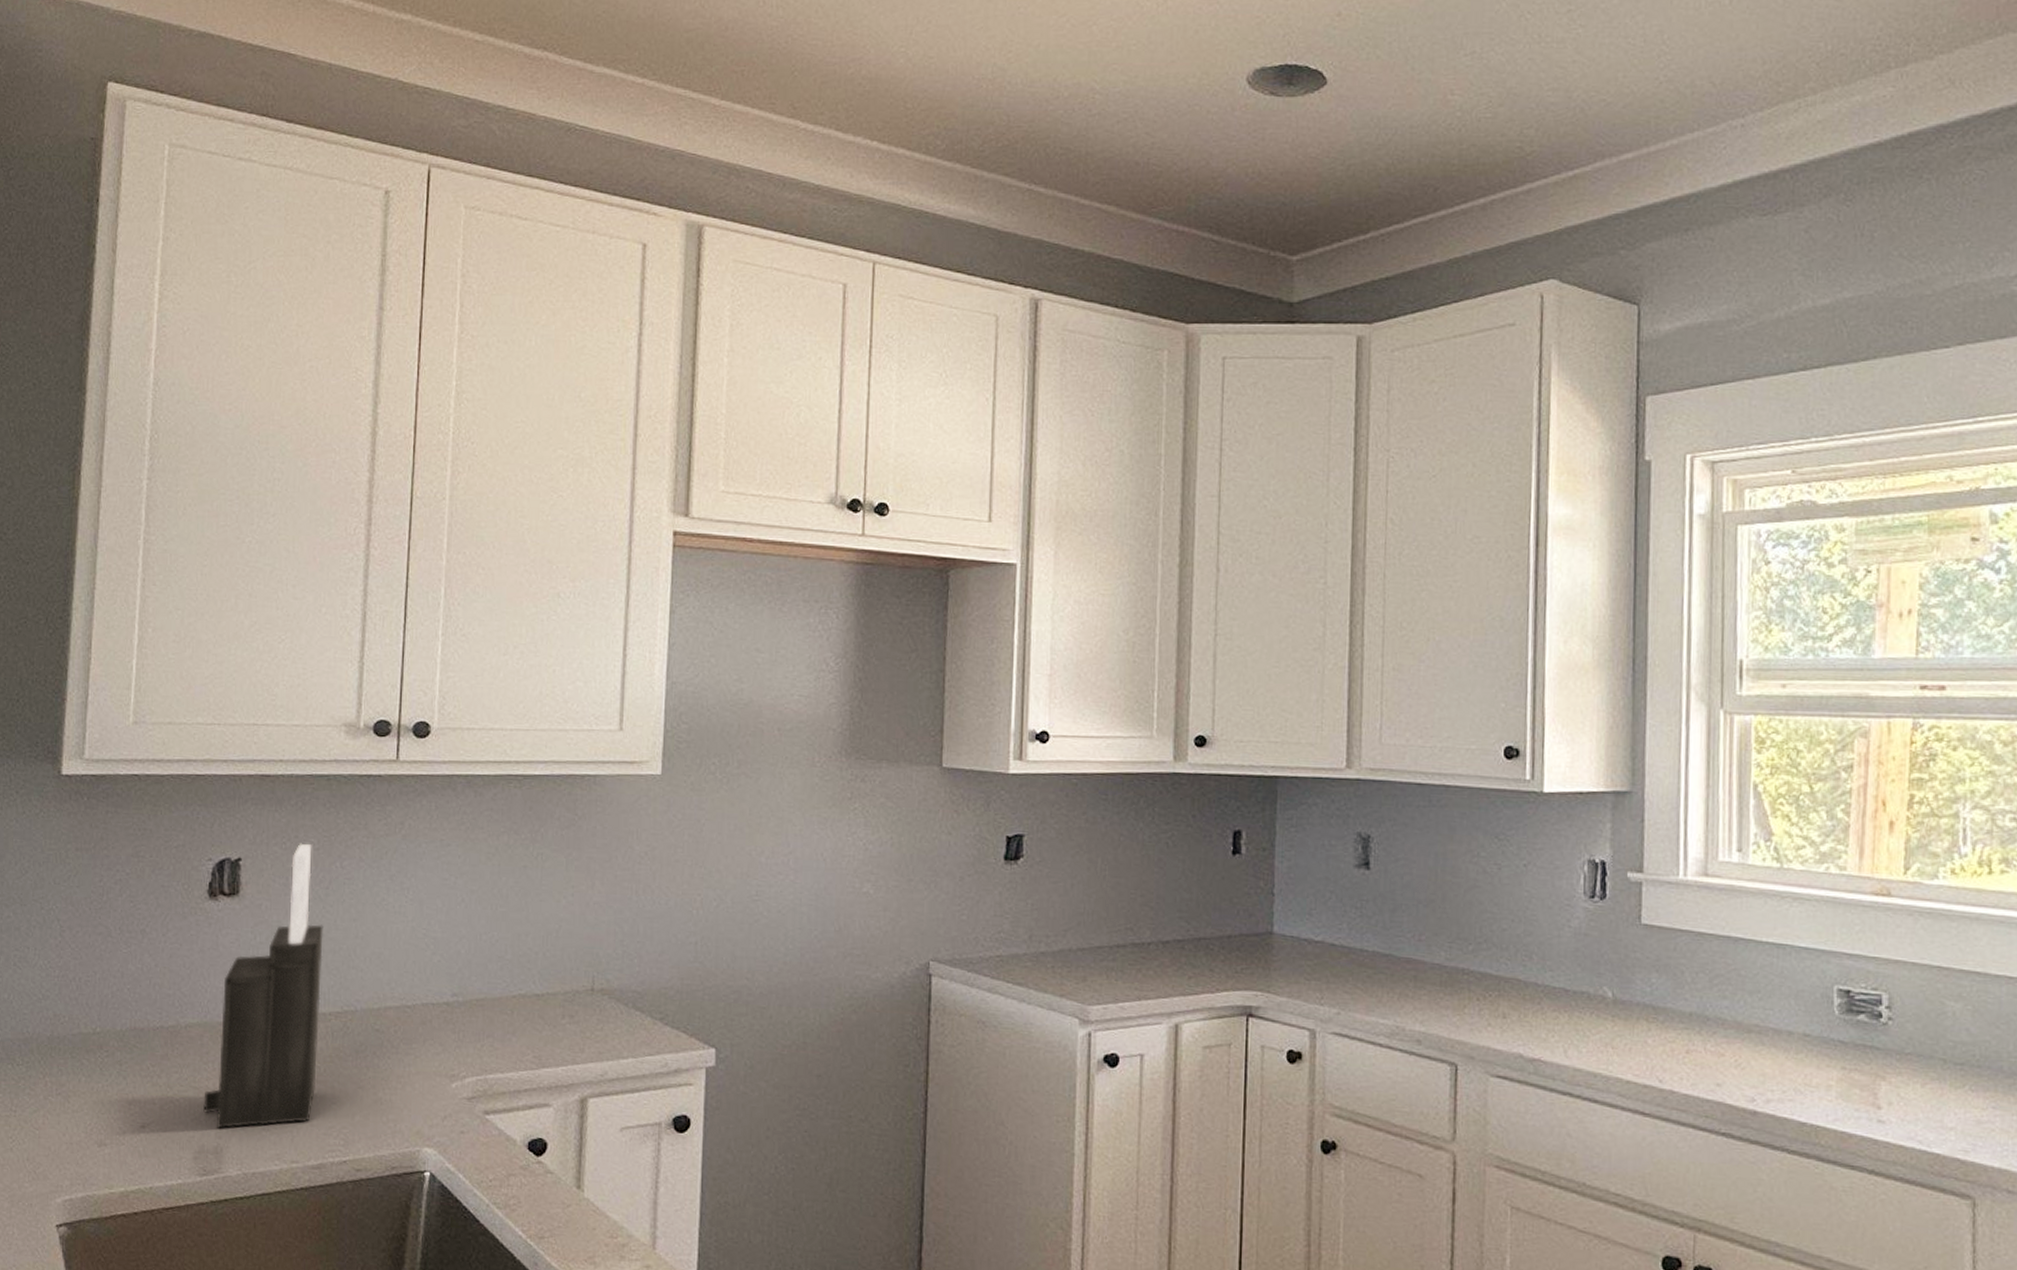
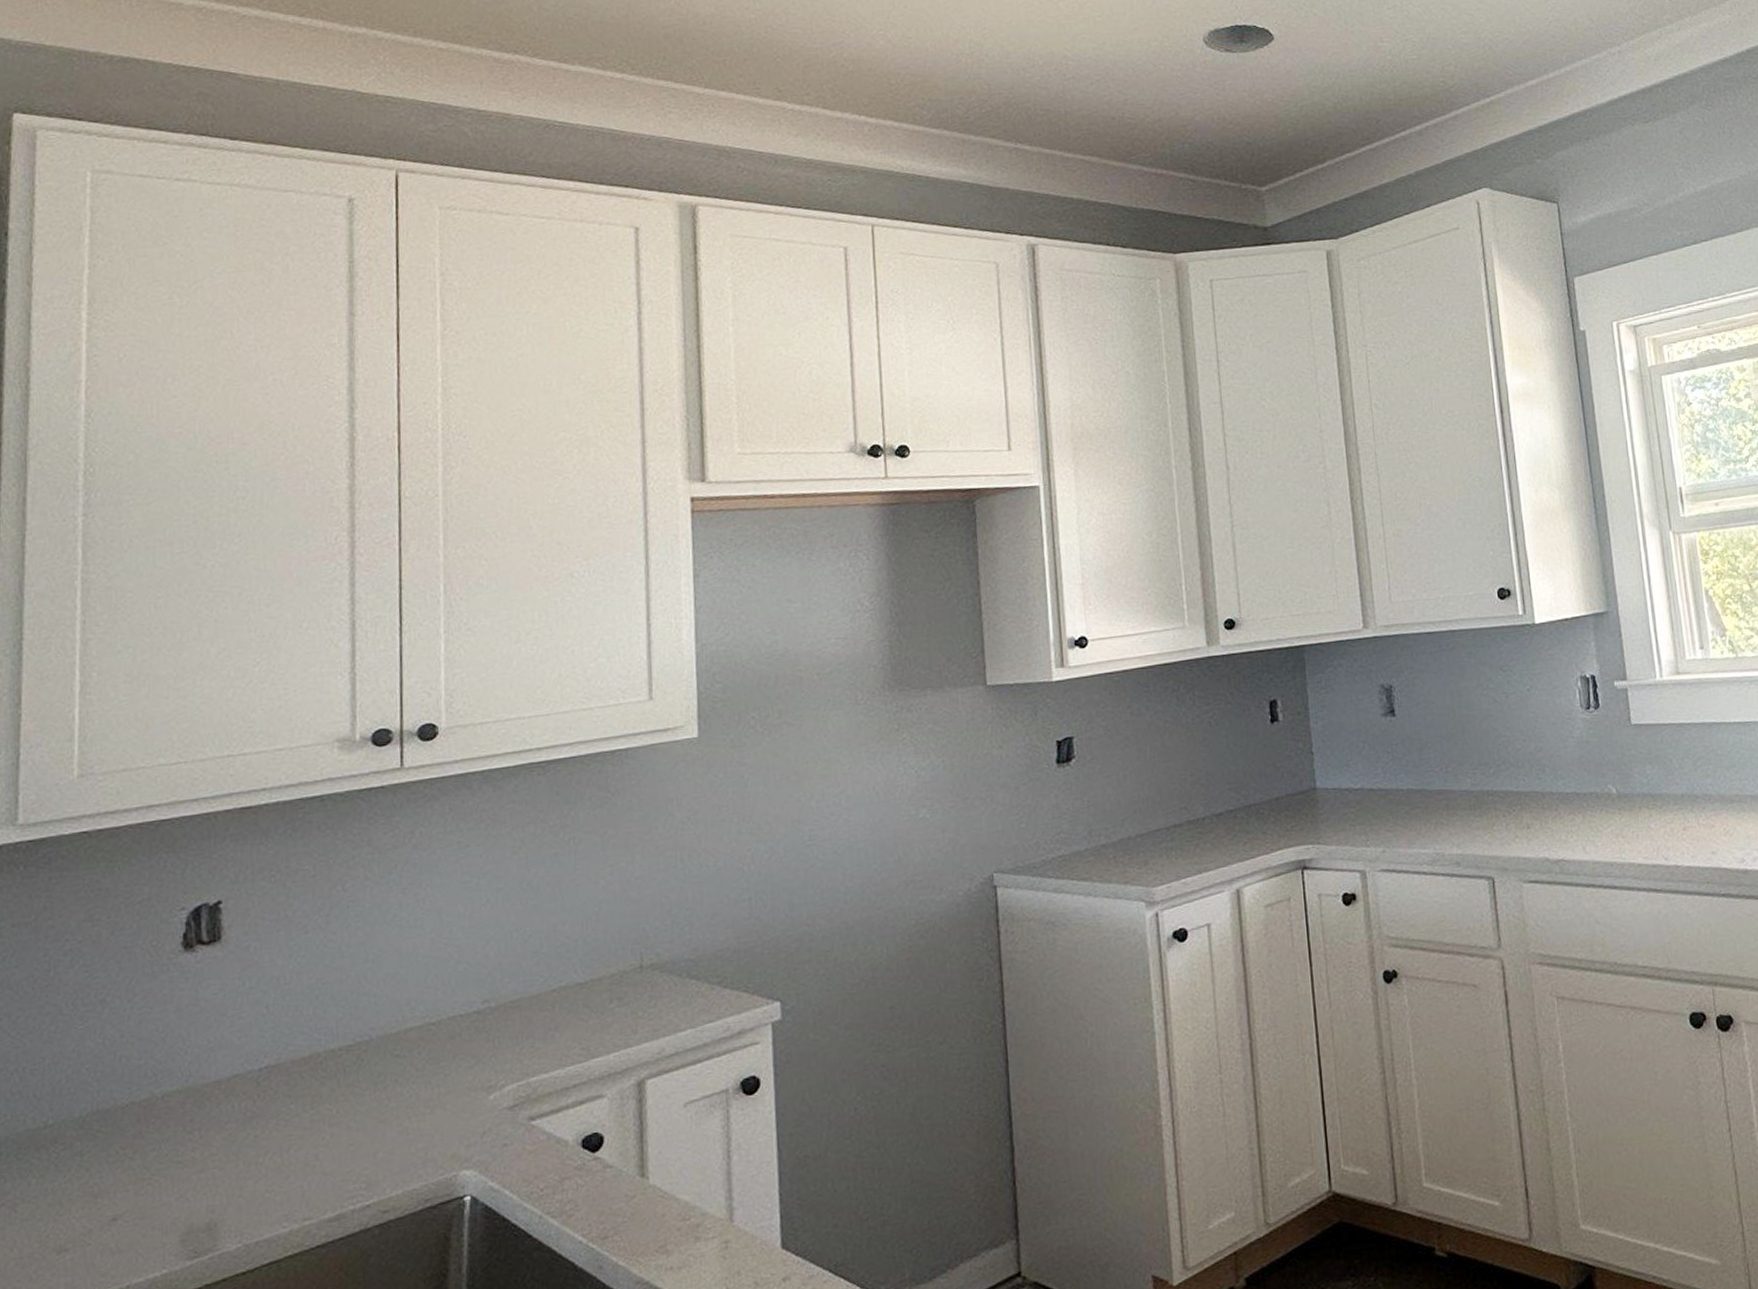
knife block: present [203,843,323,1129] -> none [190,872,328,1202]

